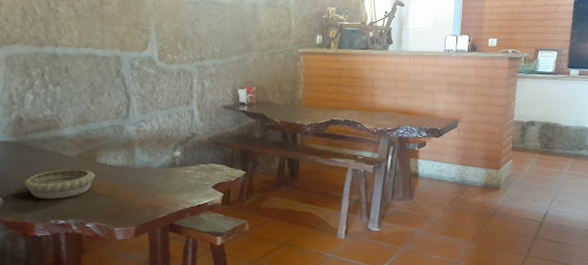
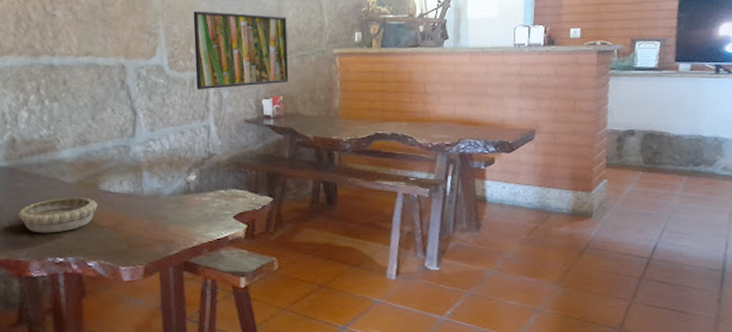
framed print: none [180,12,261,79] -> present [193,11,289,89]

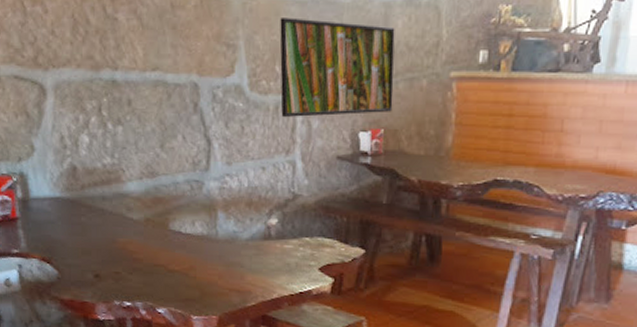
decorative bowl: present [19,197,98,233] -> none [82,236,167,275]

